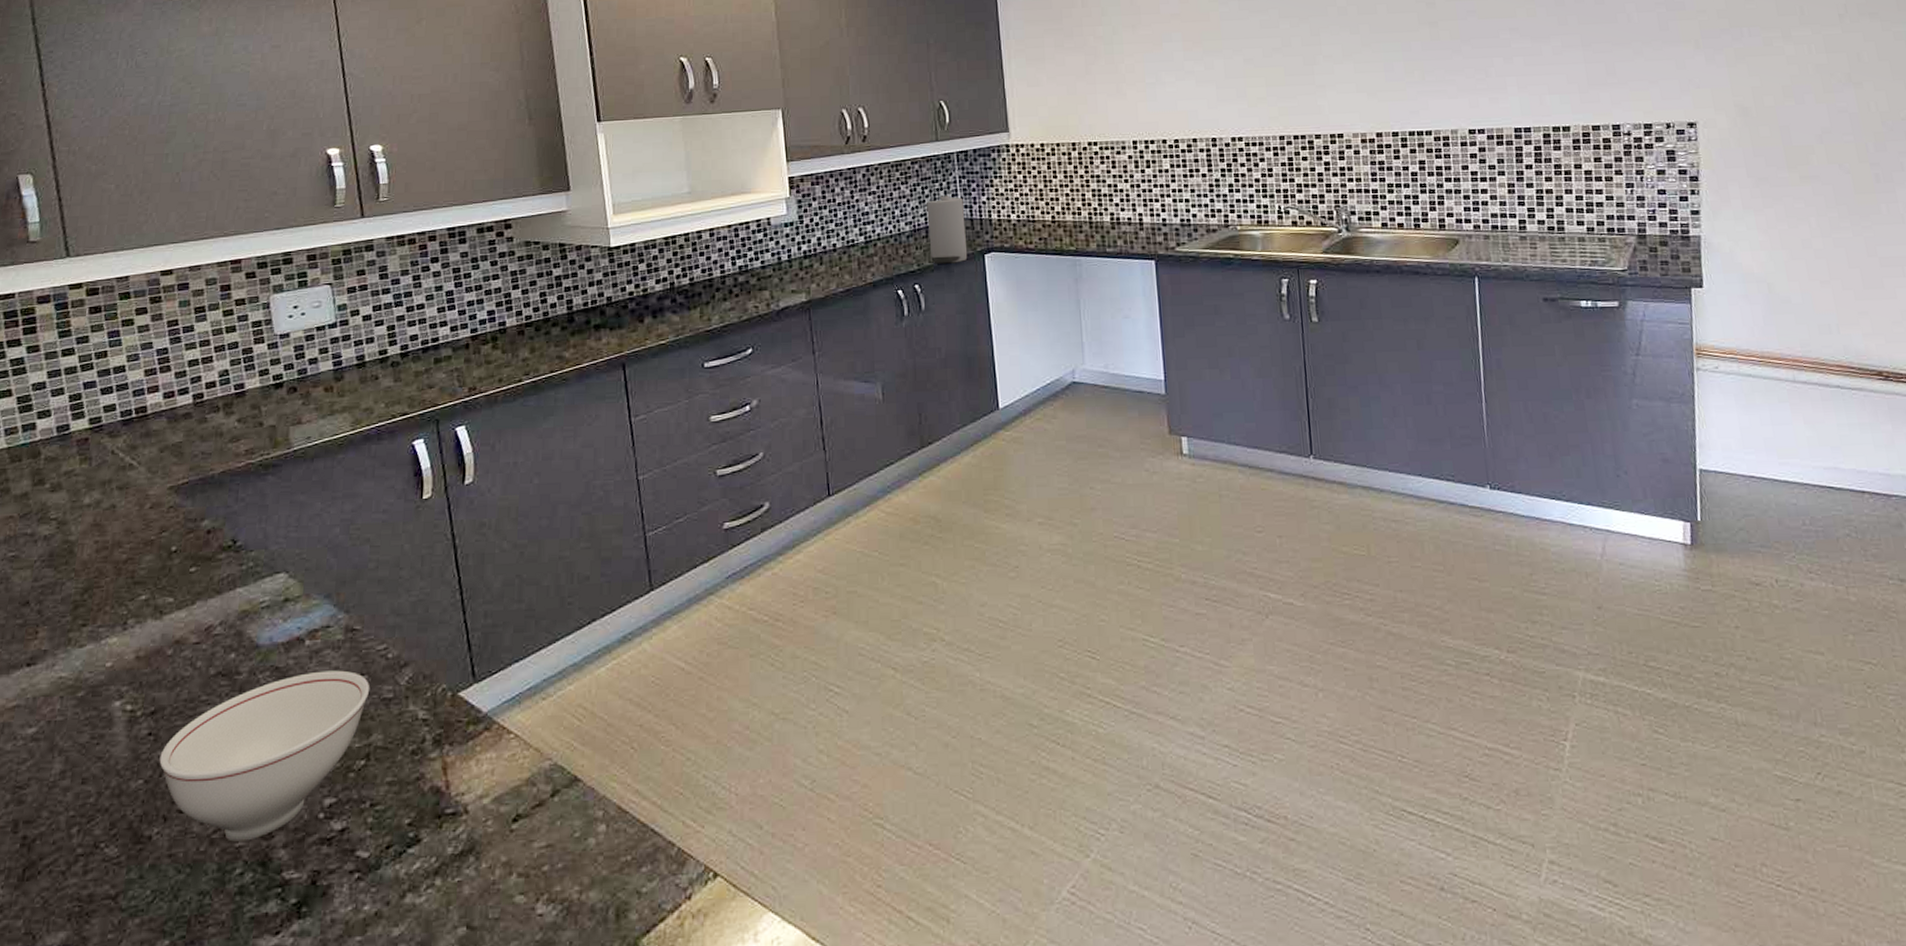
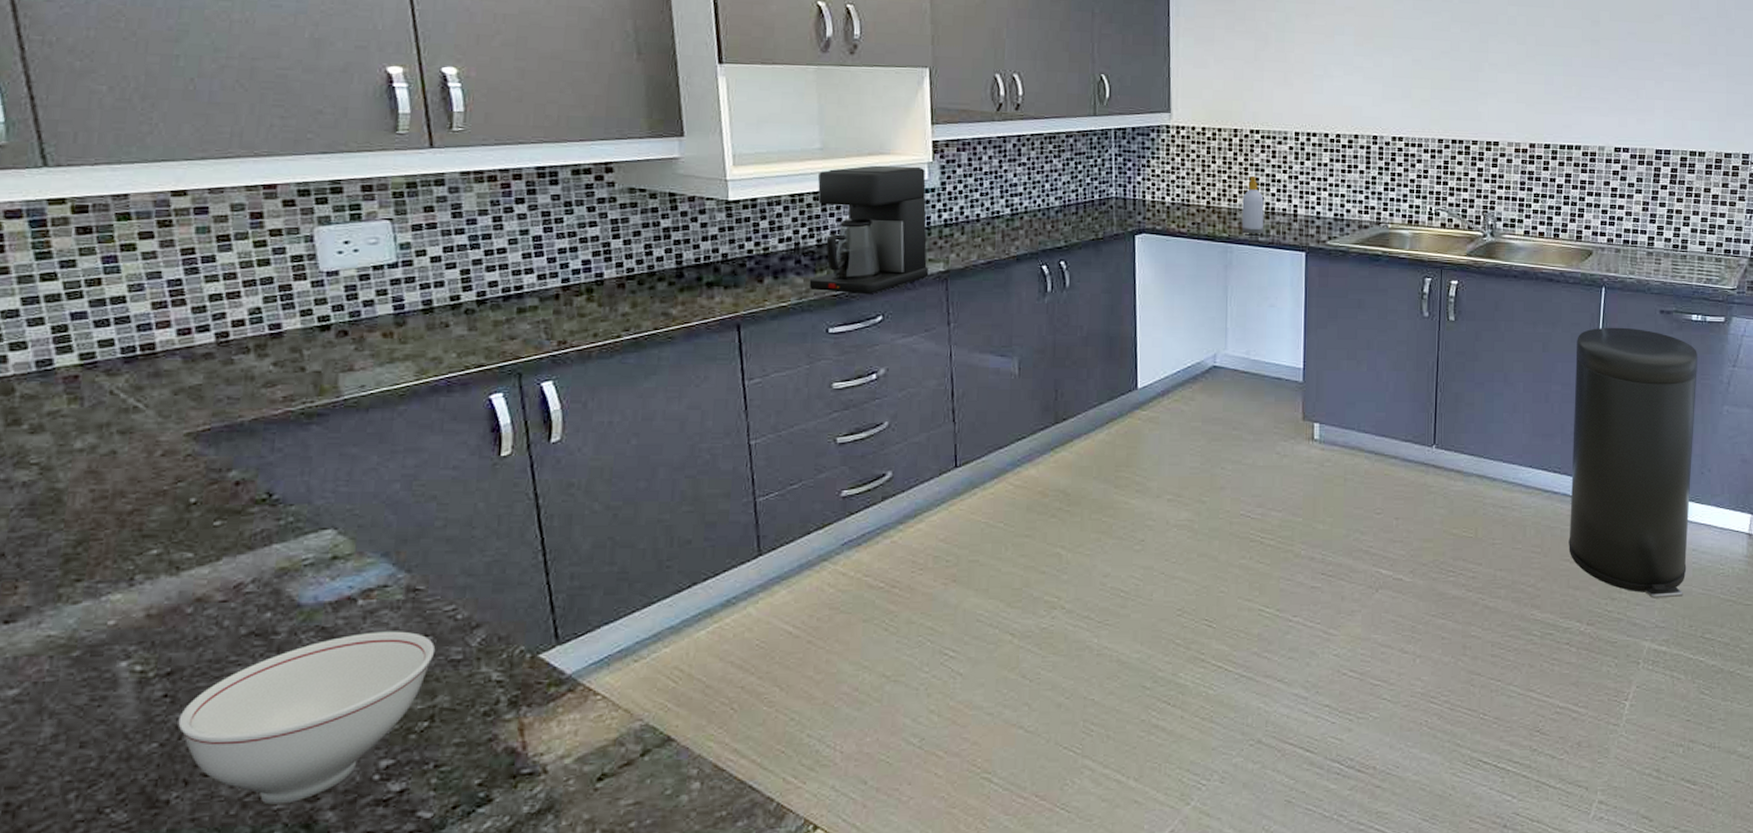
coffee maker: none [684,202,793,328] -> present [809,165,929,294]
paper towel holder: present [927,195,968,264] -> none [1078,172,1118,242]
soap bottle: none [1086,188,1110,247] -> present [1241,176,1264,236]
pedal bin: none [1454,318,1616,621] -> present [1569,327,1699,599]

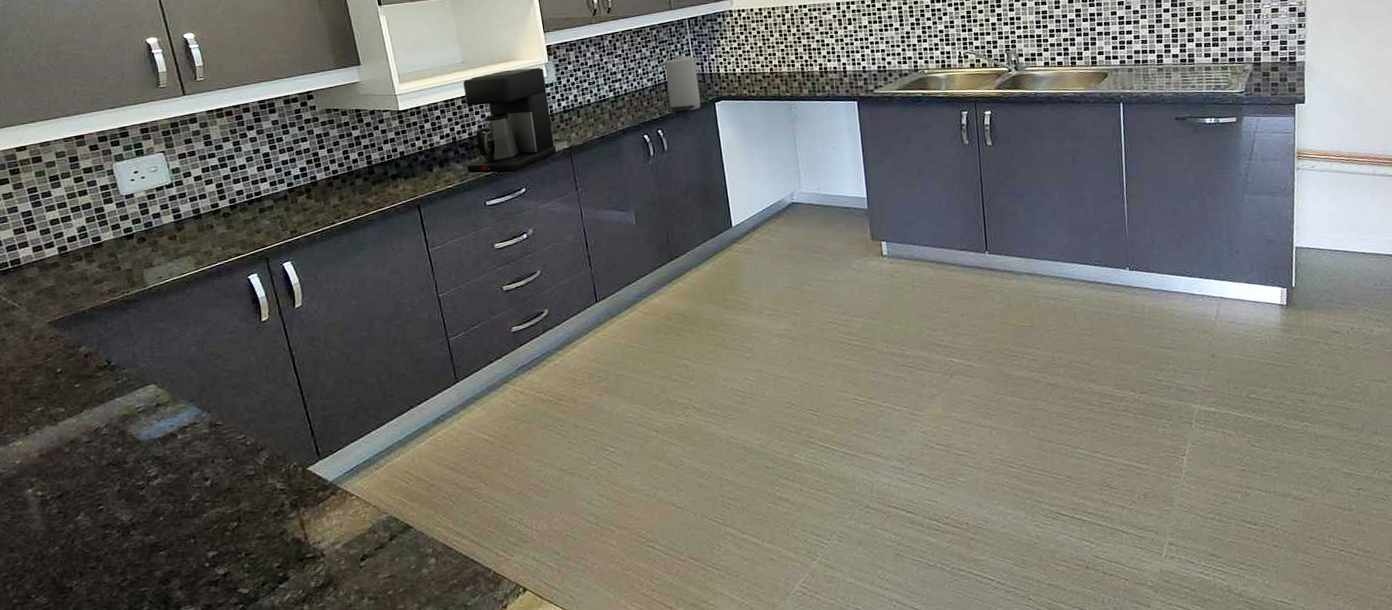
bowl: present [178,631,436,805] -> none [70,456,235,588]
paper towel holder: none [1078,172,1118,242] -> present [664,55,701,113]
soap bottle: present [1241,176,1264,236] -> none [799,43,820,93]
pedal bin: present [1569,327,1699,599] -> none [1102,135,1226,367]

